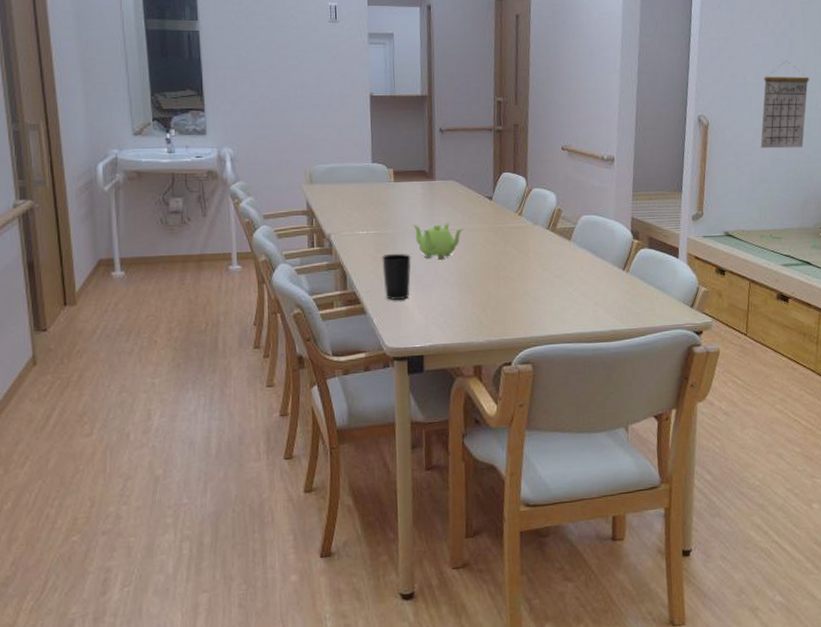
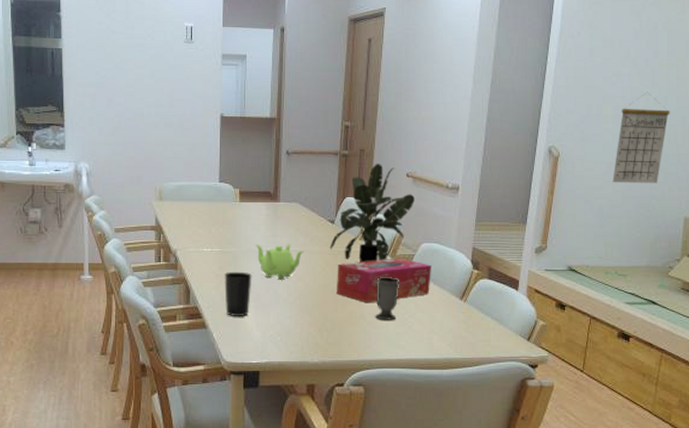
potted plant: none [489,137,571,238] -> present [330,163,415,262]
tissue box: none [498,231,593,279] -> present [336,258,431,303]
cup: none [538,251,562,295] -> present [375,277,399,320]

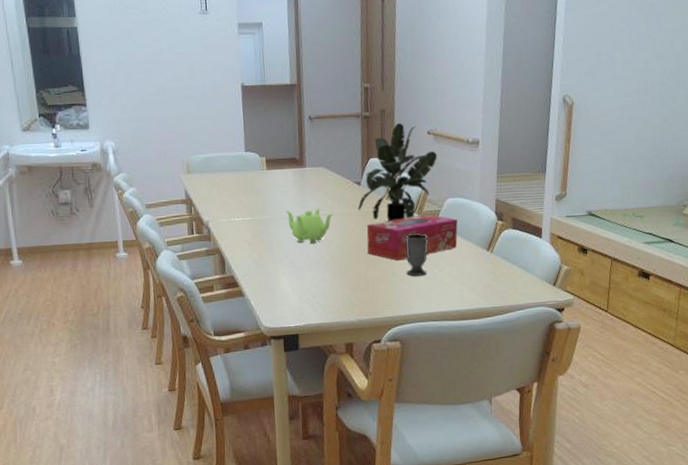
cup: present [224,271,252,316] -> none [257,238,285,283]
calendar: present [612,92,670,184] -> none [625,36,677,127]

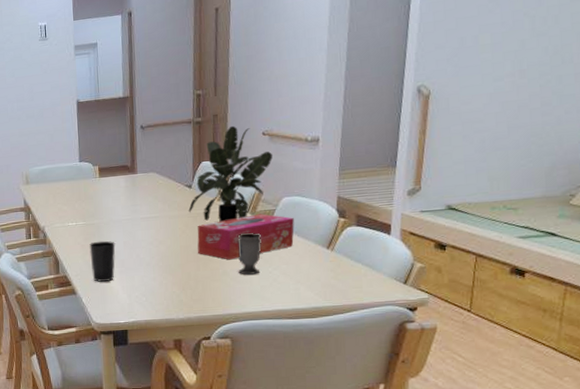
cup: none [257,238,285,283] -> present [89,240,116,282]
teapot: present [285,208,334,243] -> none [116,211,164,244]

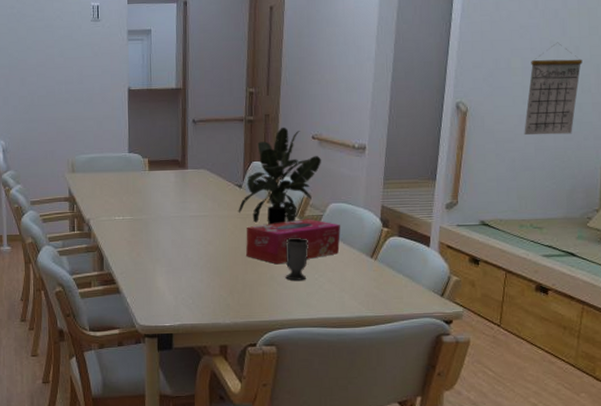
cup: present [89,240,116,282] -> none [136,237,163,281]
calendar: none [495,13,563,114] -> present [524,42,583,135]

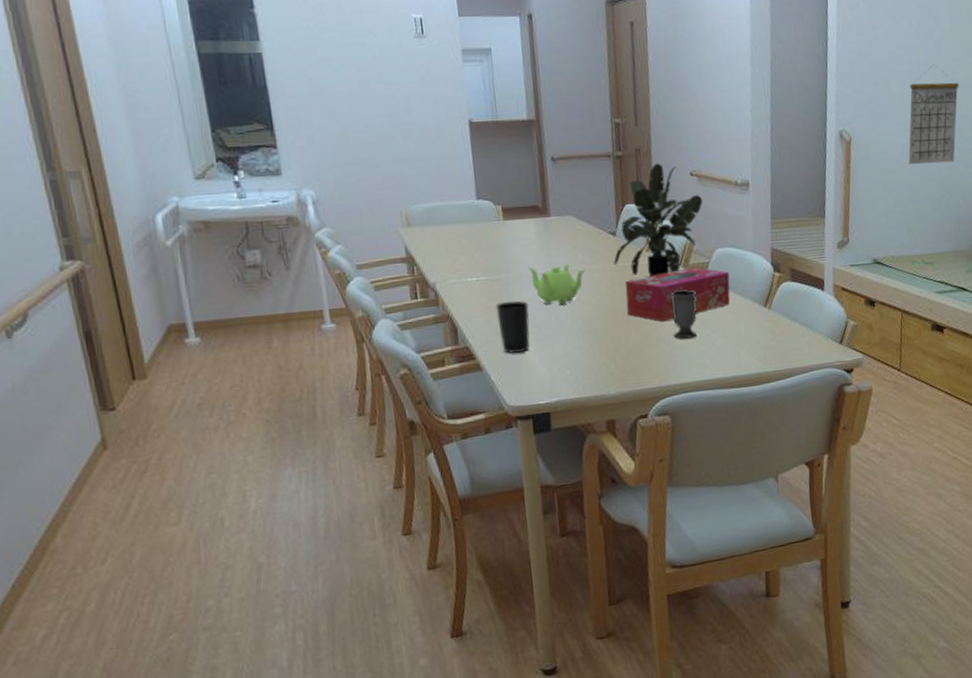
cup: none [136,237,163,281] -> present [496,300,530,354]
teapot: none [165,209,213,243] -> present [527,263,586,305]

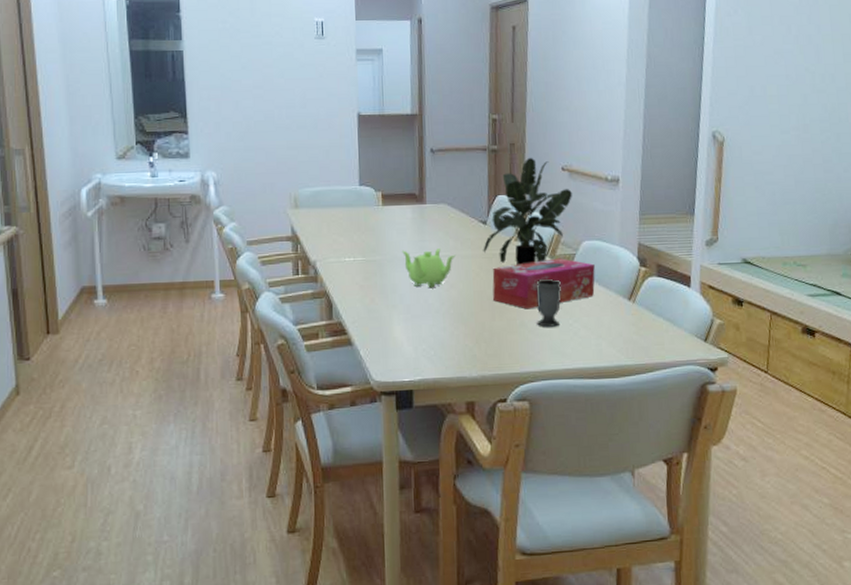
cup: present [496,300,530,354] -> none [369,281,400,331]
calendar: present [908,64,959,165] -> none [783,69,839,167]

